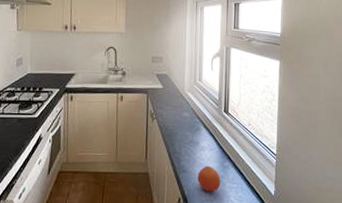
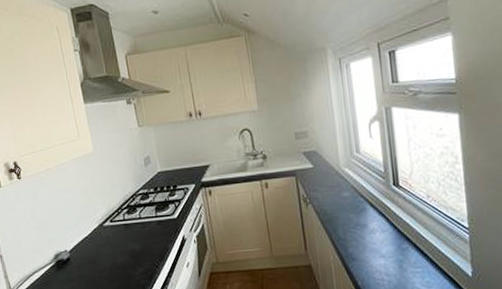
fruit: present [197,165,221,192] -> none [370,250,401,280]

